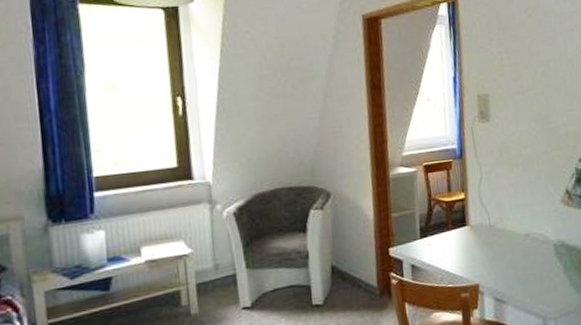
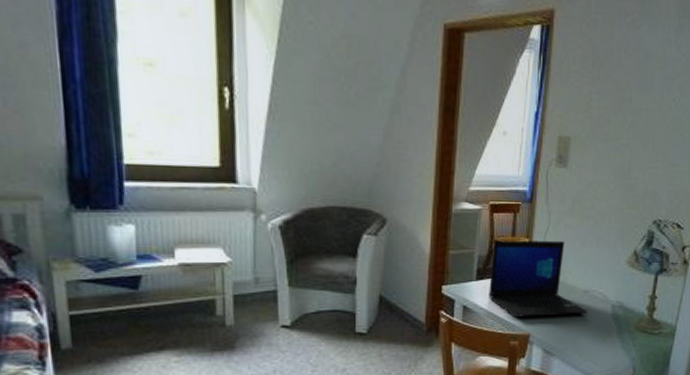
laptop: none [431,189,532,270] -> present [489,240,588,317]

